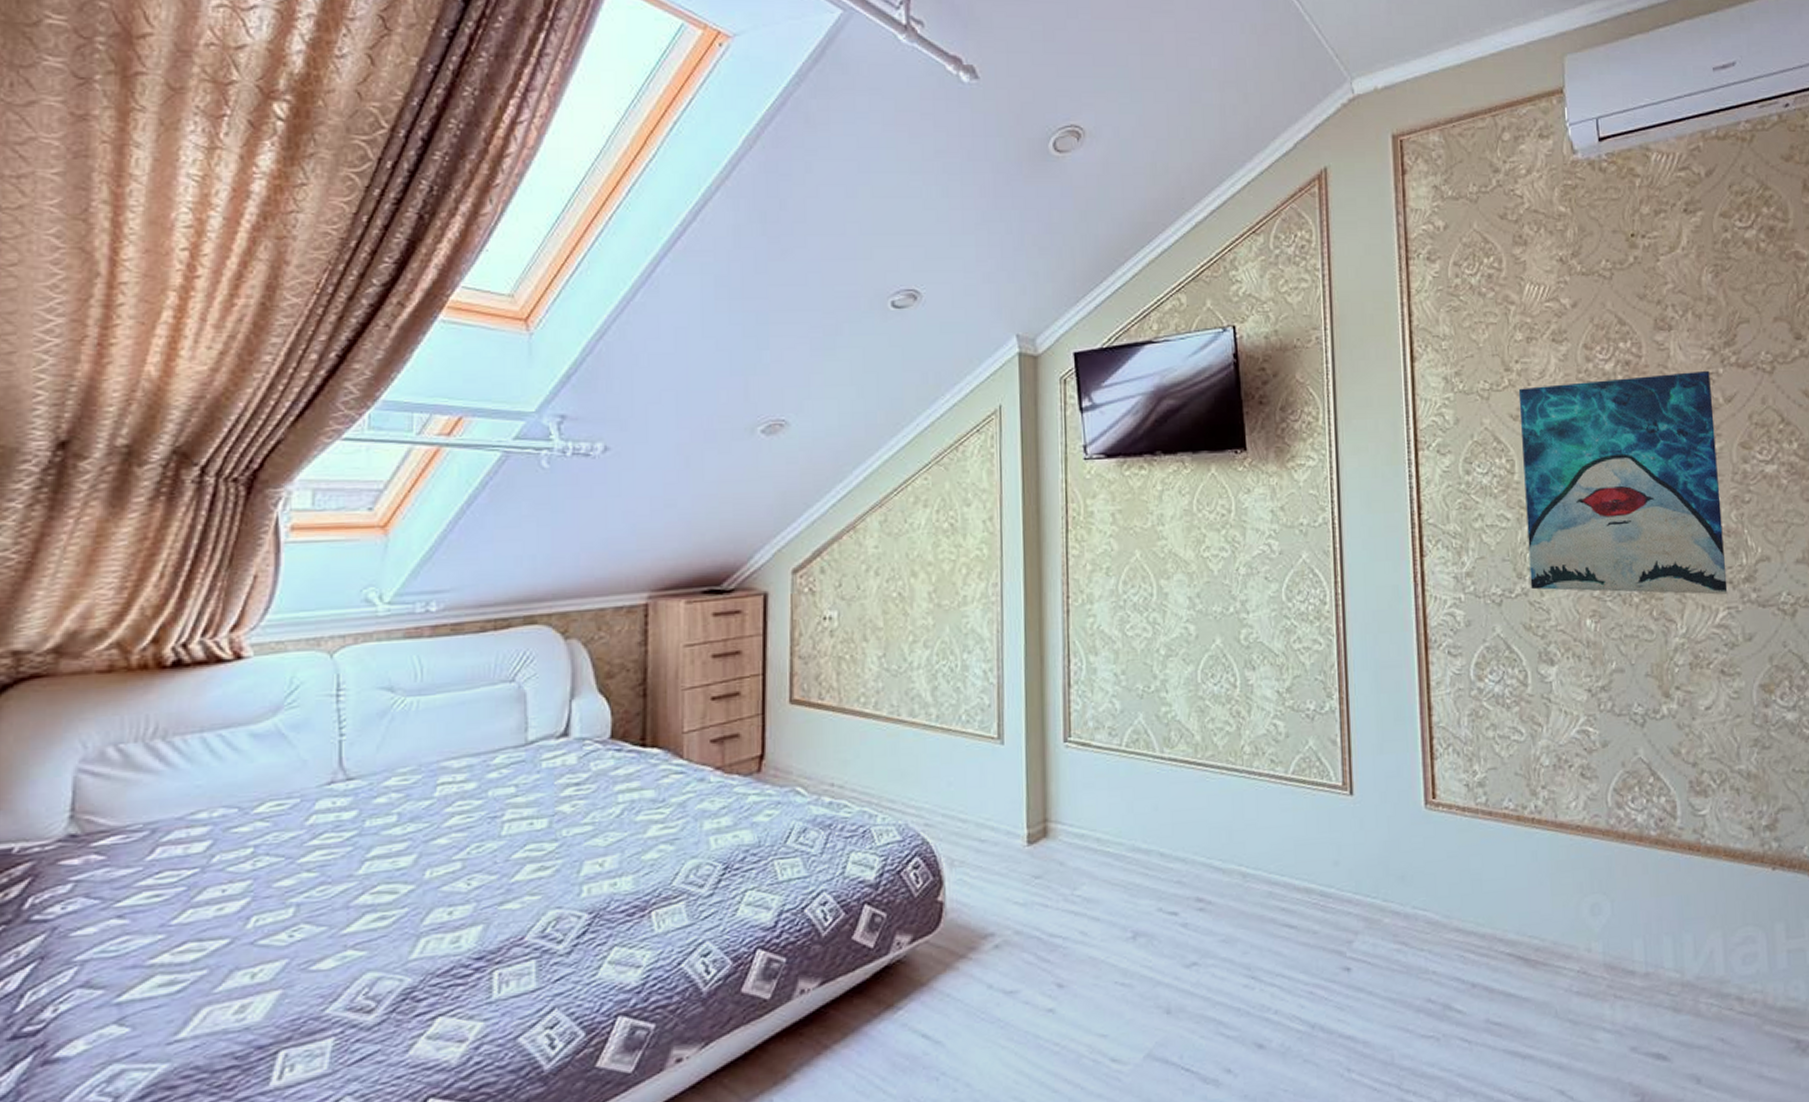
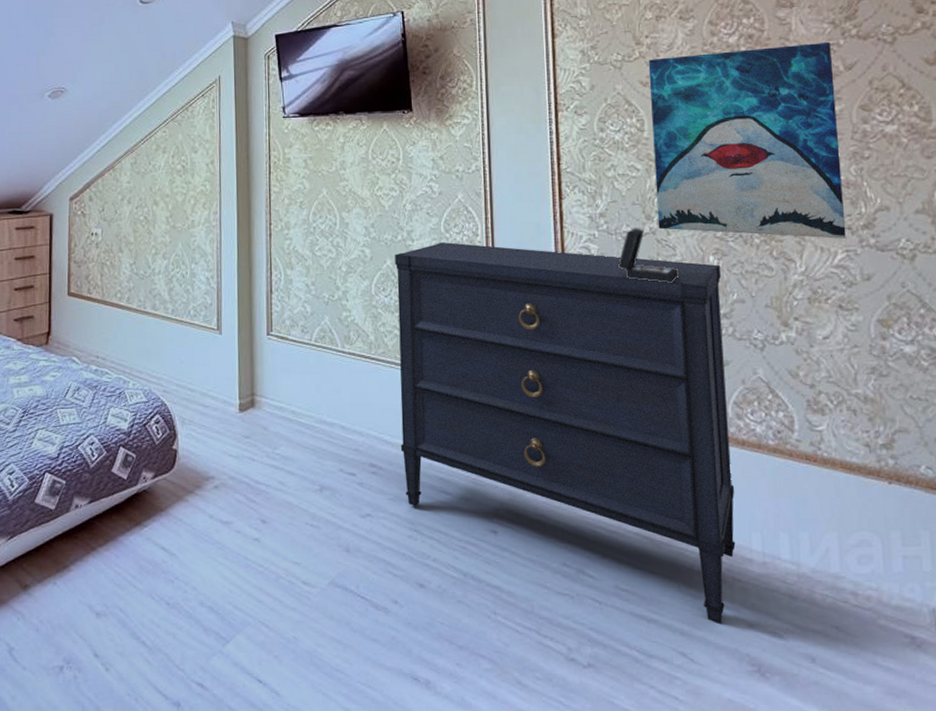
dresser: none [1226,613,1617,1052] -> present [395,242,736,625]
jewelry box: none [1486,588,1553,653] -> present [617,228,678,283]

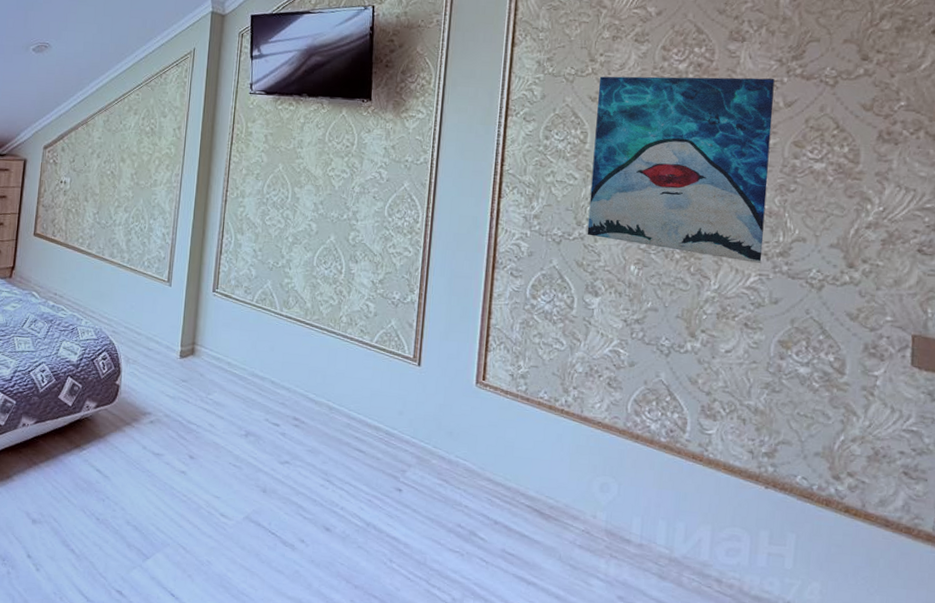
dresser: present [395,242,736,625] -> none [322,225,640,594]
jewelry box: present [617,228,678,283] -> none [544,232,600,286]

